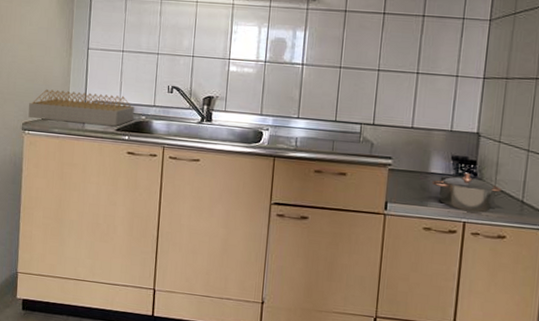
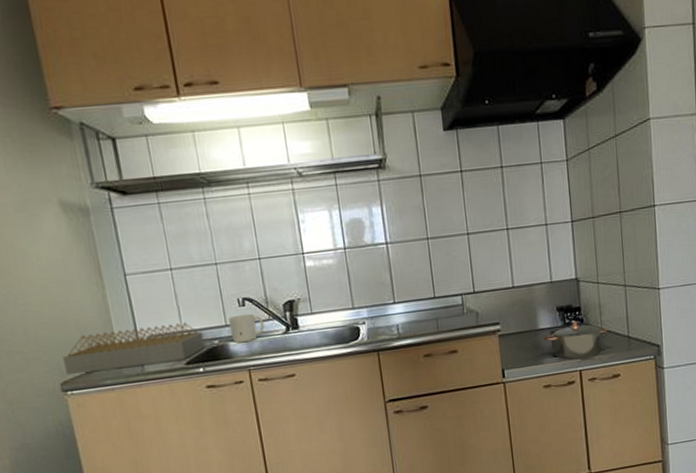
mug: none [156,99,185,124] -> present [228,313,265,344]

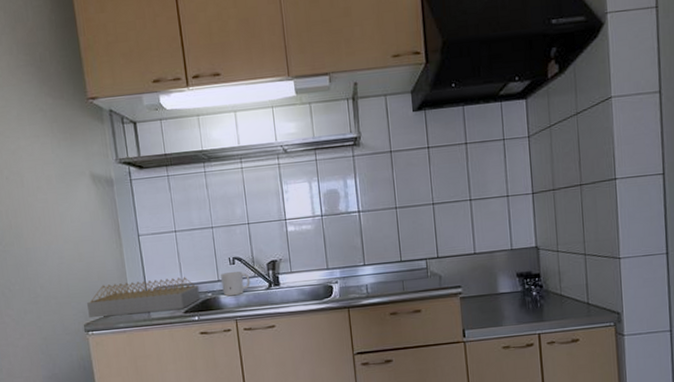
cooking pot: present [542,320,608,360] -> none [502,286,567,324]

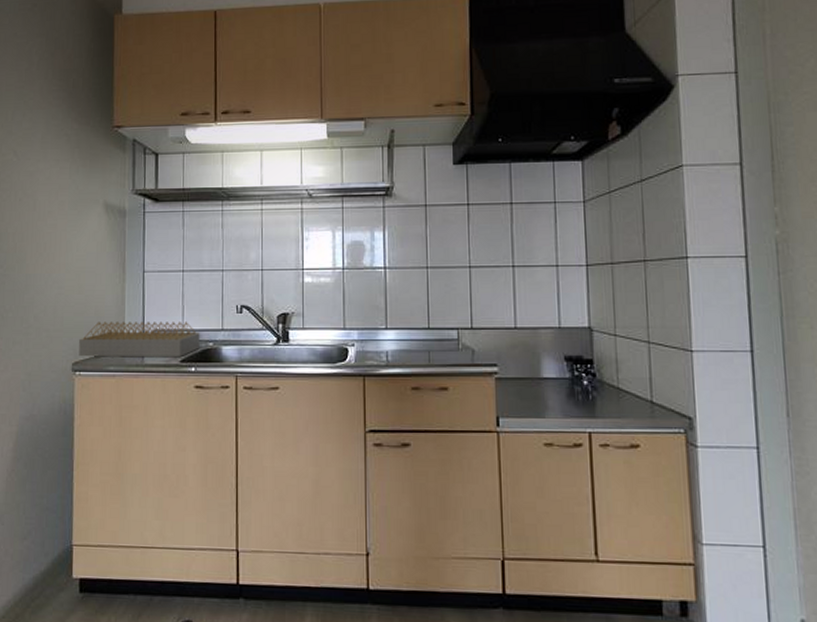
mug: present [221,271,250,297] -> none [225,320,257,349]

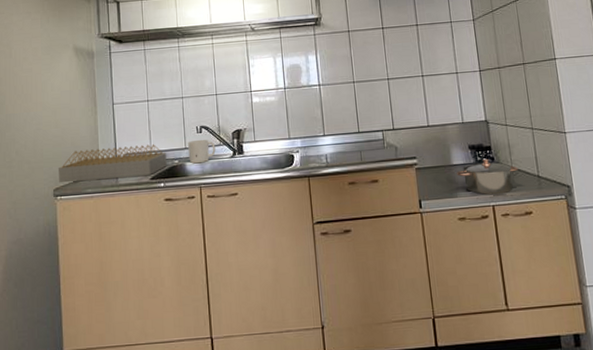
mug: none [225,320,257,349] -> present [188,139,216,164]
cooking pot: none [546,374,626,420] -> present [456,158,518,196]

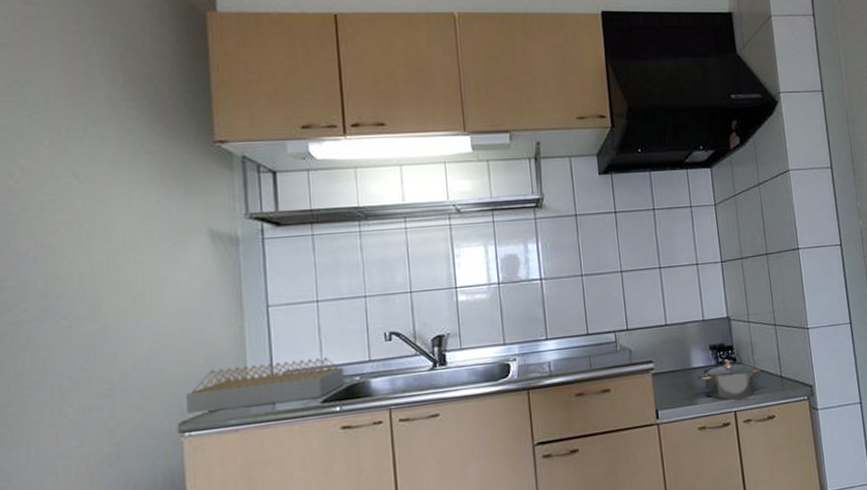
mug: present [188,139,216,164] -> none [373,348,410,380]

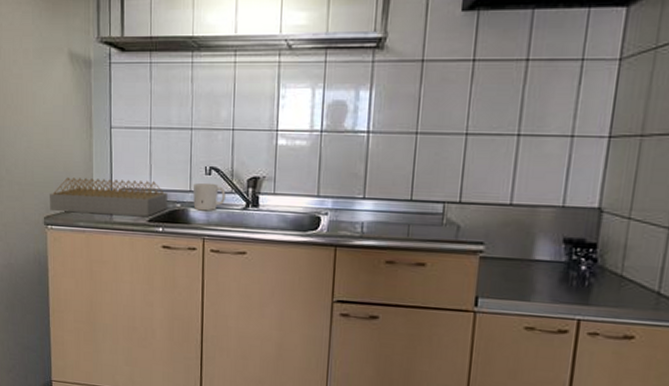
mug: none [373,348,410,380] -> present [193,182,226,211]
cooking pot: present [696,359,761,401] -> none [536,258,630,308]

